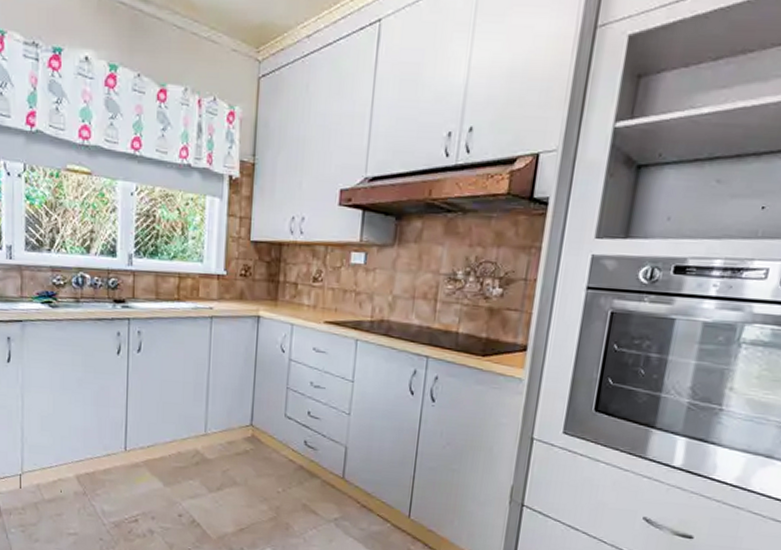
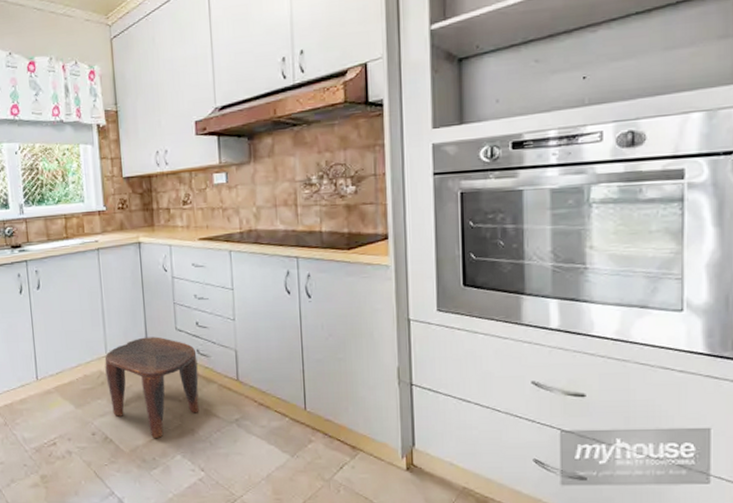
stool: none [202,420,304,528] -> present [104,336,200,438]

